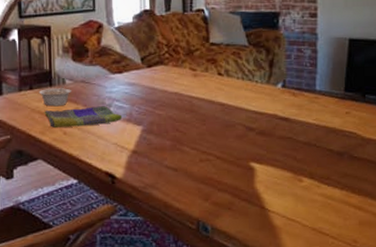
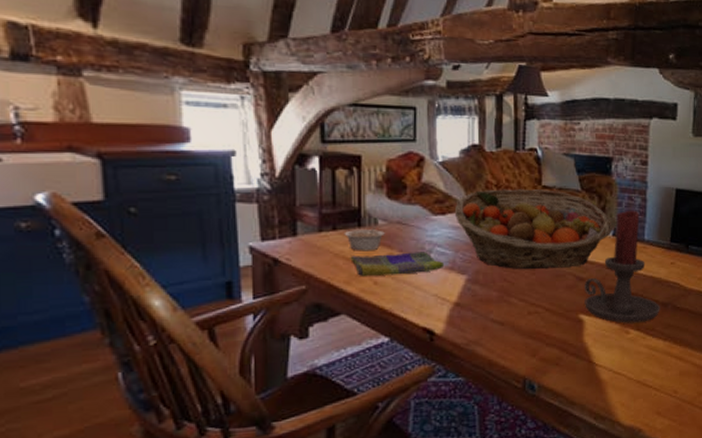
fruit basket: none [130,46,282,121] -> present [454,189,613,270]
candle holder: none [255,61,336,172] -> present [585,210,660,323]

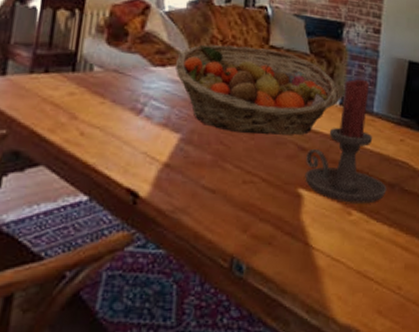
legume: present [344,225,385,252] -> none [55,71,99,99]
dish towel: present [349,252,445,278] -> none [57,102,159,127]

